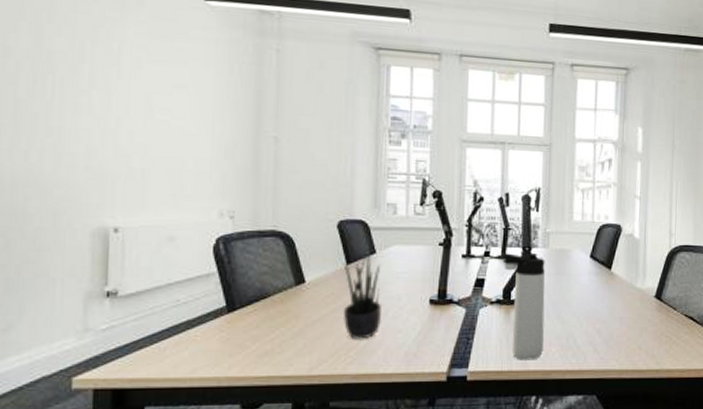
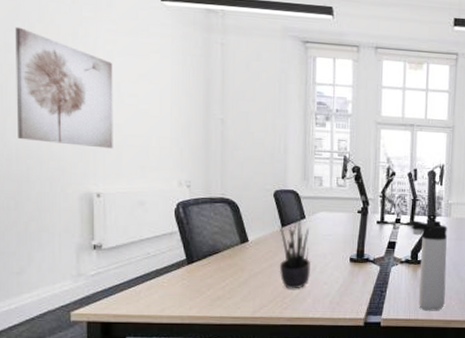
wall art: none [13,28,142,173] -> present [15,26,113,149]

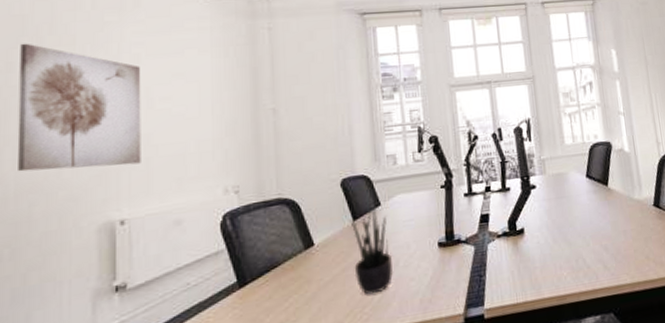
thermos bottle: present [410,220,447,311] -> none [501,181,555,289]

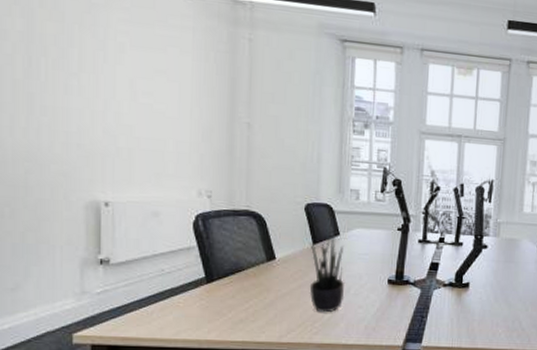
wall art: present [17,43,141,172] -> none [13,11,126,153]

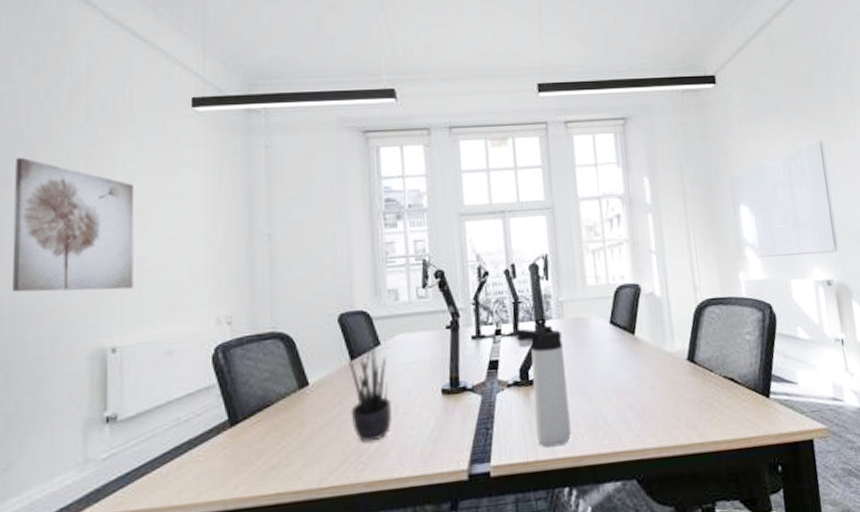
wall art: none [13,11,126,153] -> present [12,157,135,293]
thermos bottle: none [455,240,495,339] -> present [513,325,571,448]

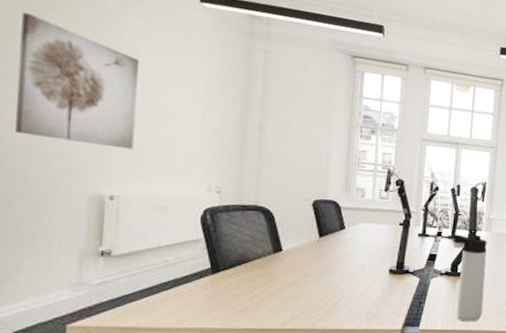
potted plant: present [347,347,393,442] -> none [314,229,349,300]

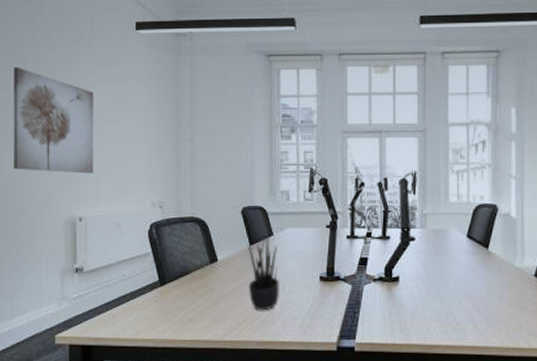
potted plant: none [314,229,349,300] -> present [247,236,280,311]
thermos bottle: present [451,234,487,322] -> none [382,233,424,335]

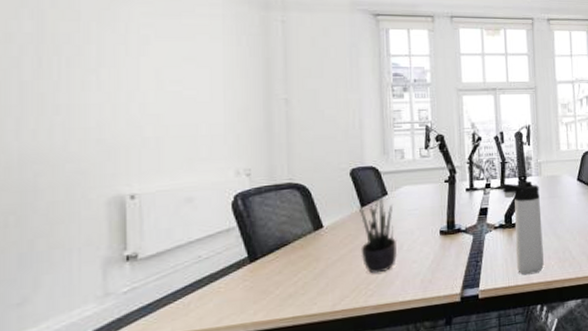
wall art: present [13,66,94,174] -> none [19,14,151,143]
thermos bottle: none [382,233,424,335] -> present [500,181,544,275]

